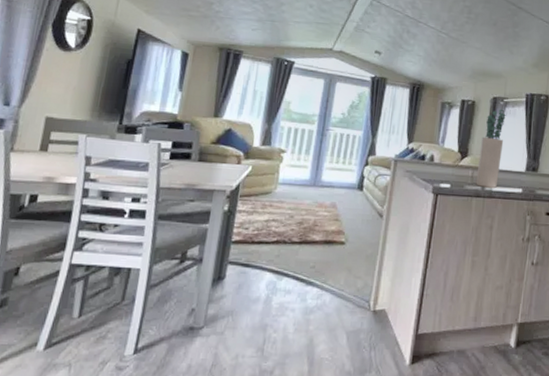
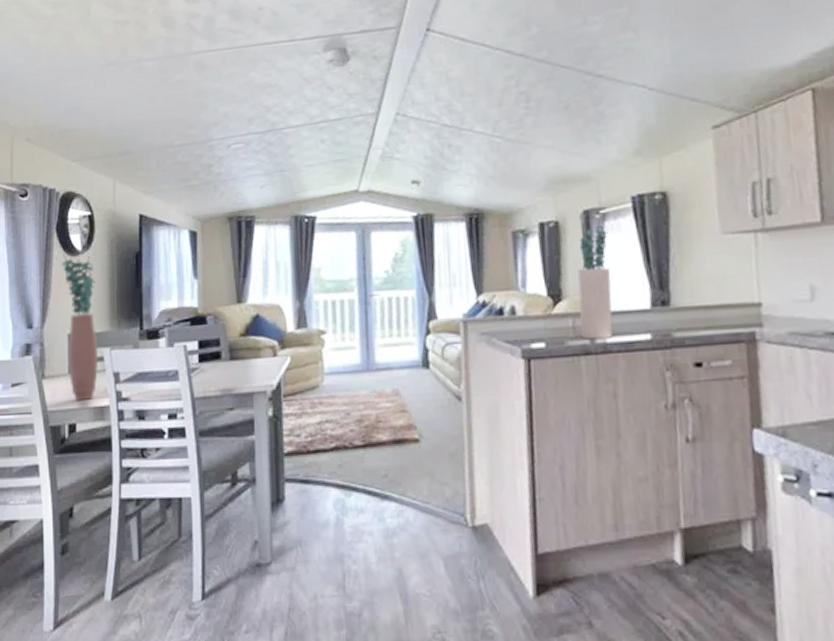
vase: none [39,48,84,177] -> present [61,255,99,402]

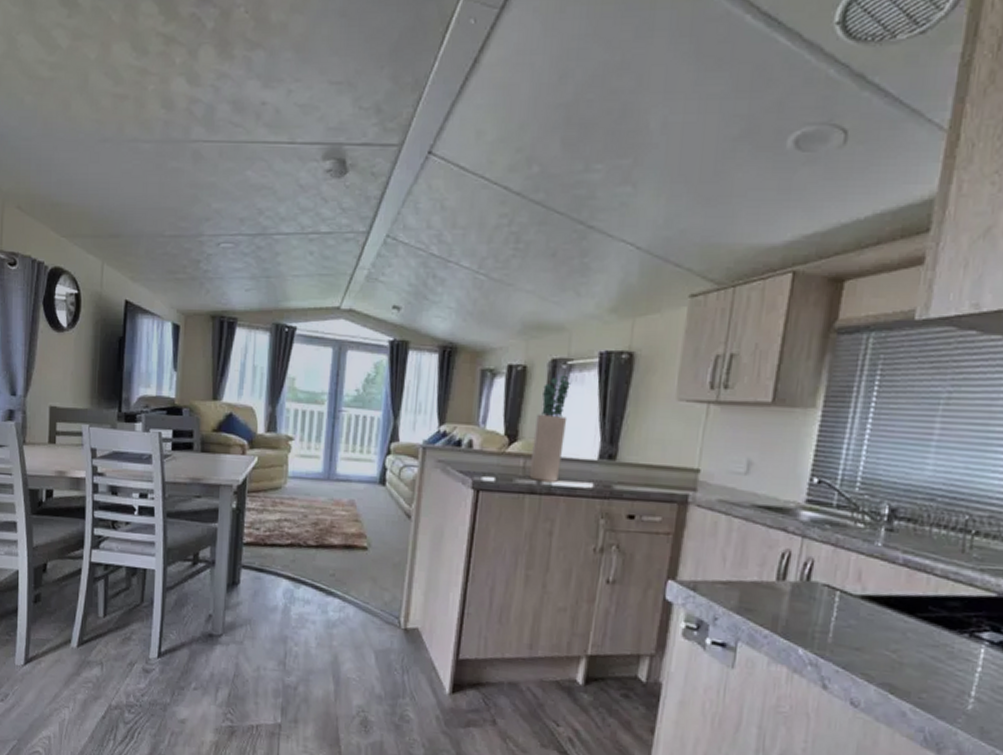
vase: present [61,255,99,402] -> none [46,329,78,471]

